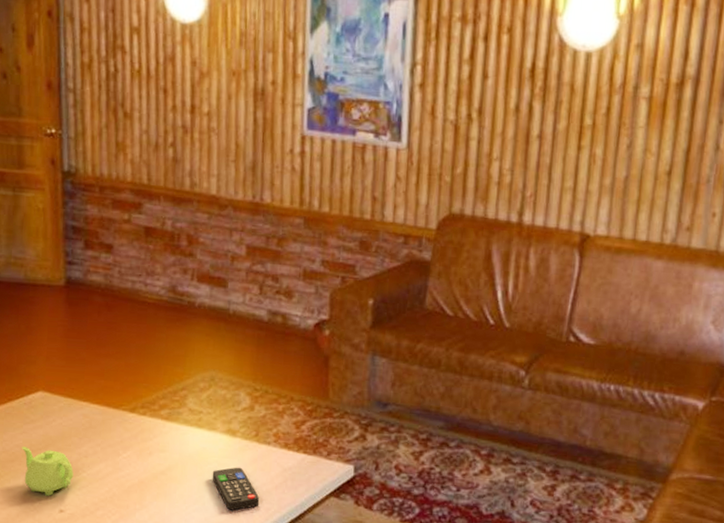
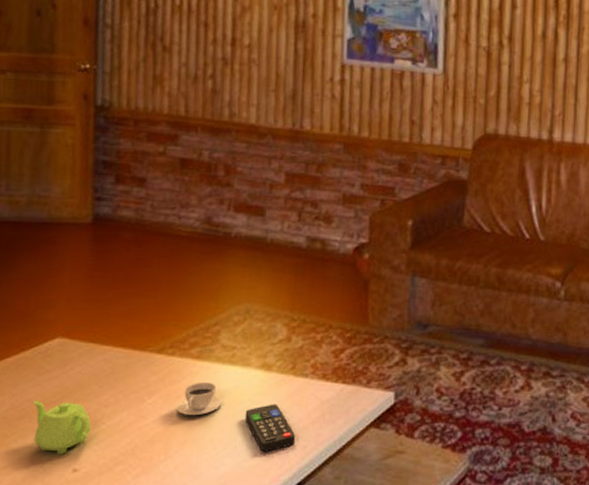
teacup: none [150,442,191,472] -> present [177,383,222,415]

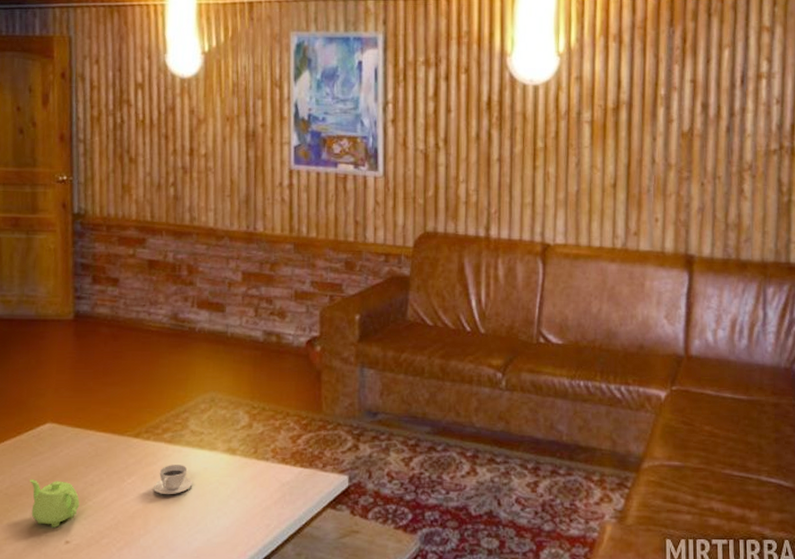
remote control: present [245,404,296,452] -> none [213,485,260,529]

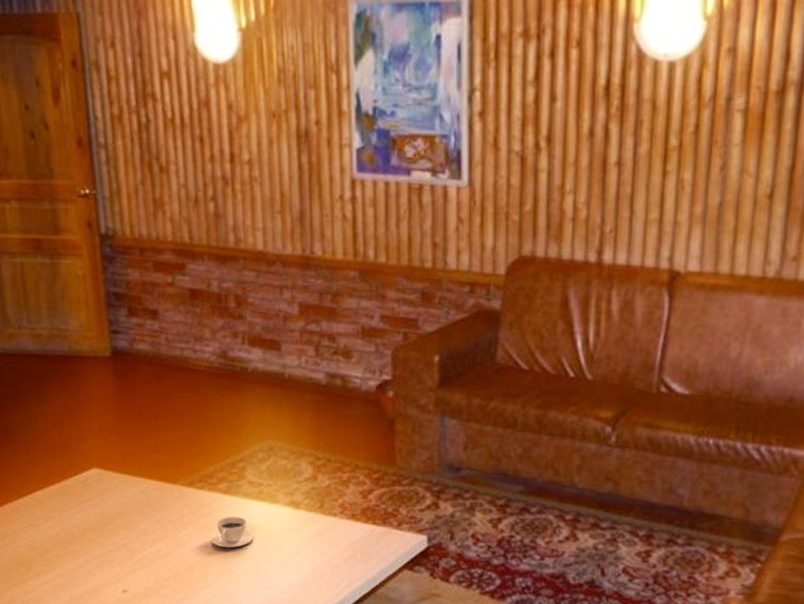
teapot: present [30,479,80,528] -> none [80,526,134,576]

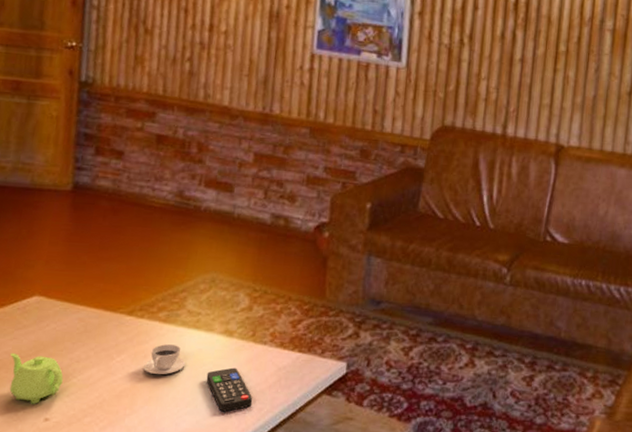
teapot: none [80,526,134,576] -> present [9,353,63,404]
remote control: none [277,540,329,586] -> present [206,367,253,412]

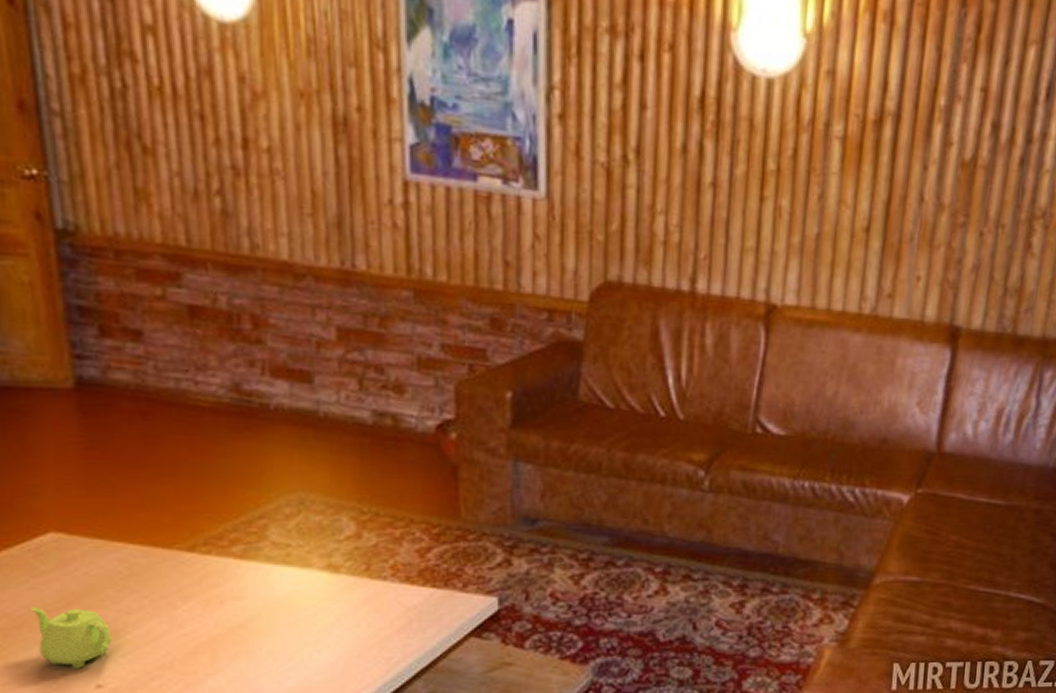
teacup: present [144,344,186,374] -> none [222,586,279,623]
remote control: present [206,367,253,412] -> none [310,610,377,665]

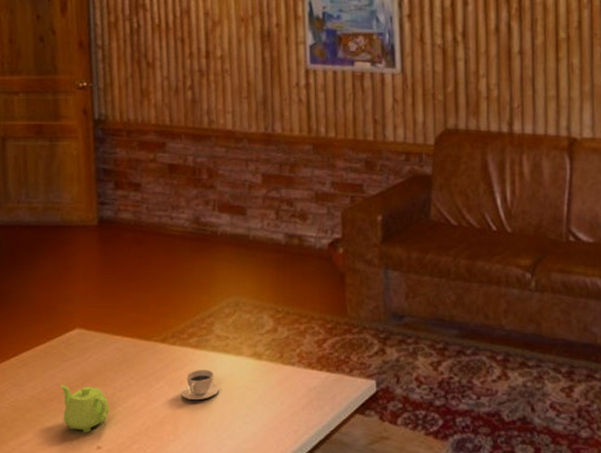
teacup: none [222,586,279,623] -> present [181,370,220,399]

